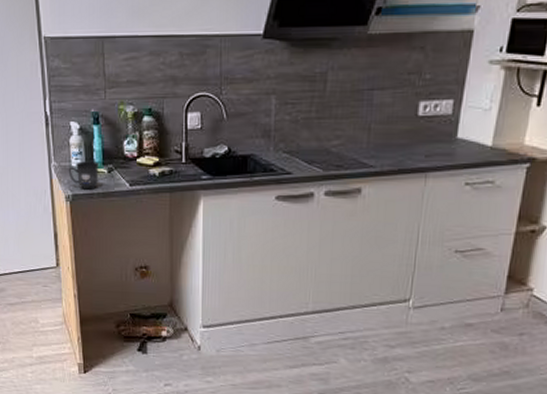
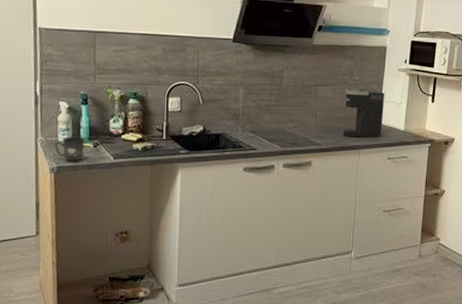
coffee maker: none [404,92,467,157] -> present [342,88,385,138]

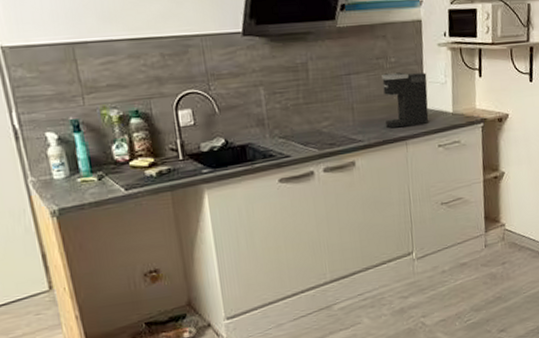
mug: present [54,137,85,162] -> none [49,170,88,202]

